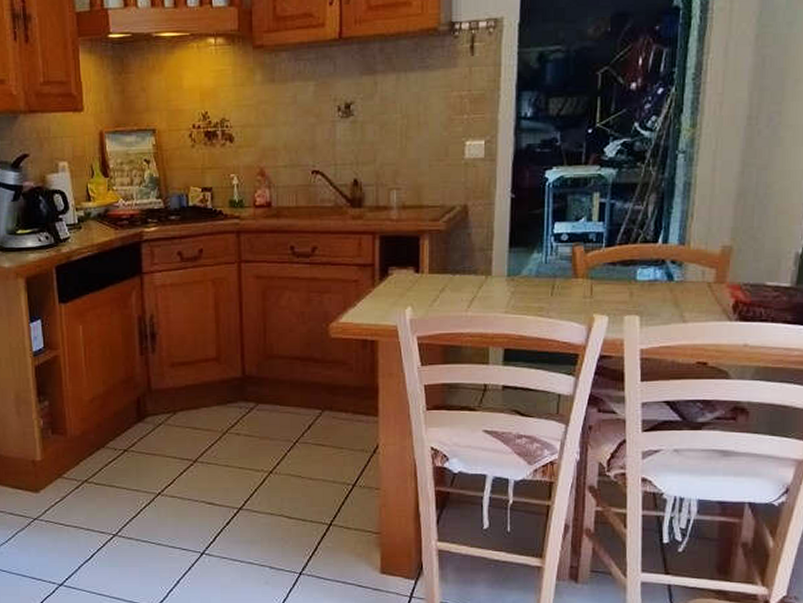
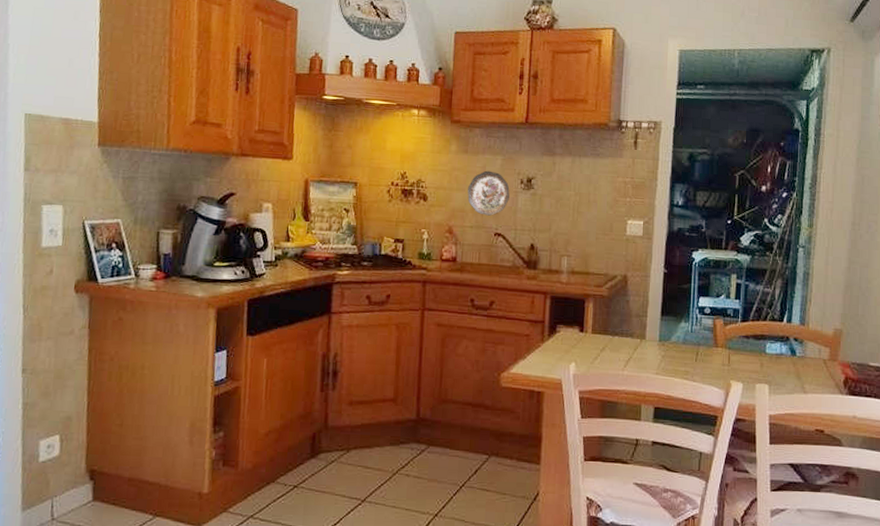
decorative plate: none [278,100,326,152] -> present [467,170,510,216]

